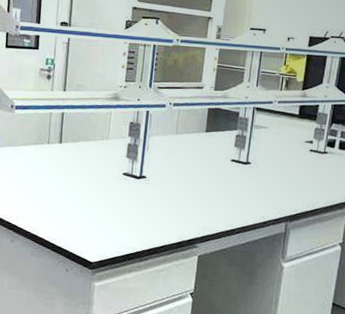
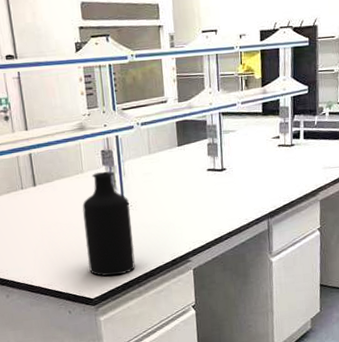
bottle: none [94,141,148,245] -> present [82,171,135,277]

